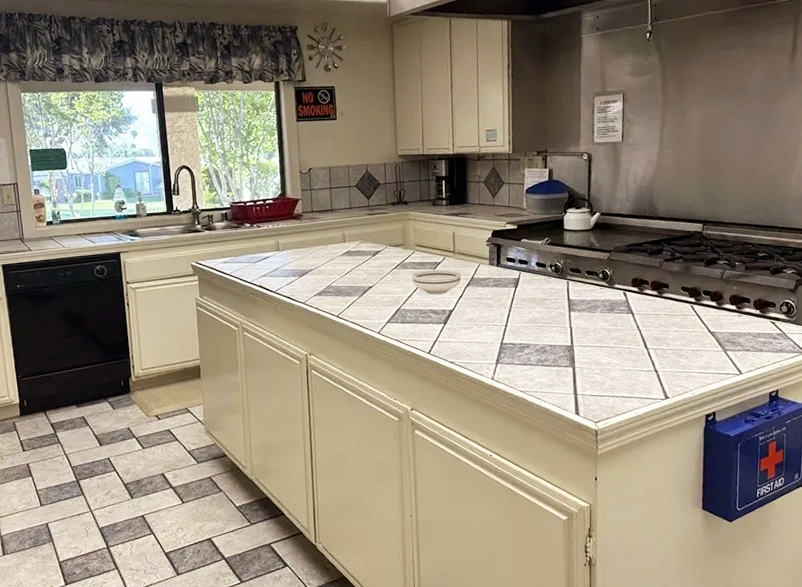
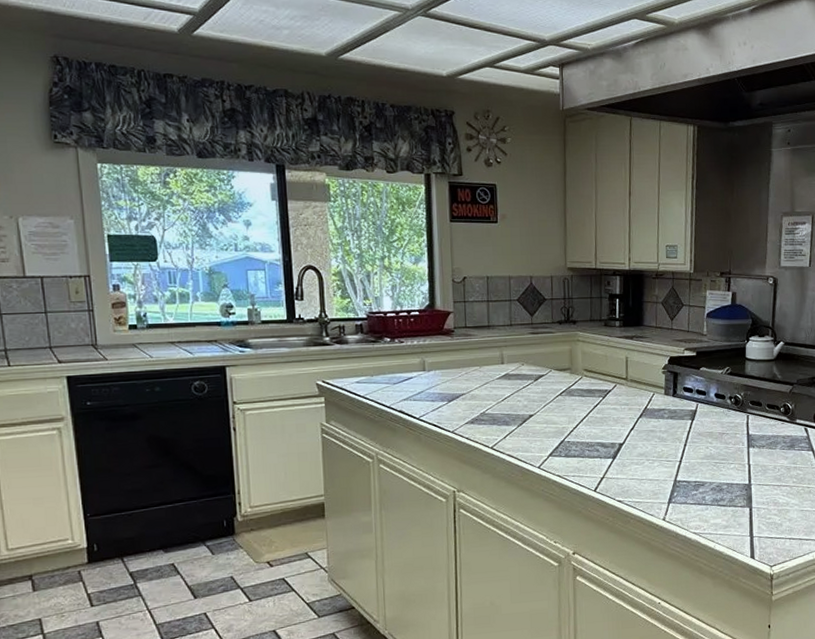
bowl: present [411,269,462,294] -> none [578,397,634,426]

